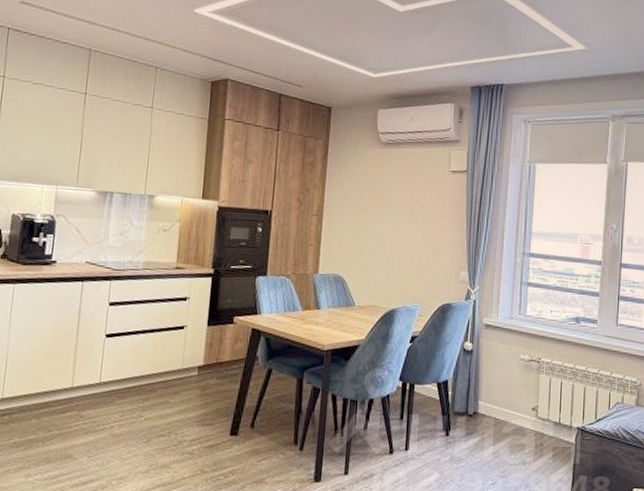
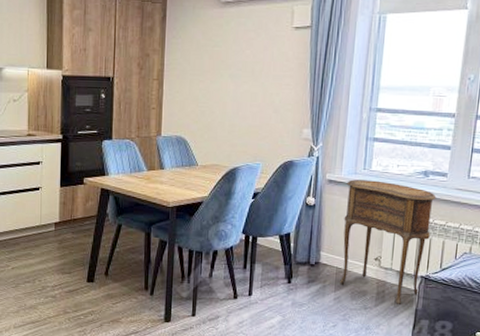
side table: none [498,324,588,459] -> present [340,179,436,304]

